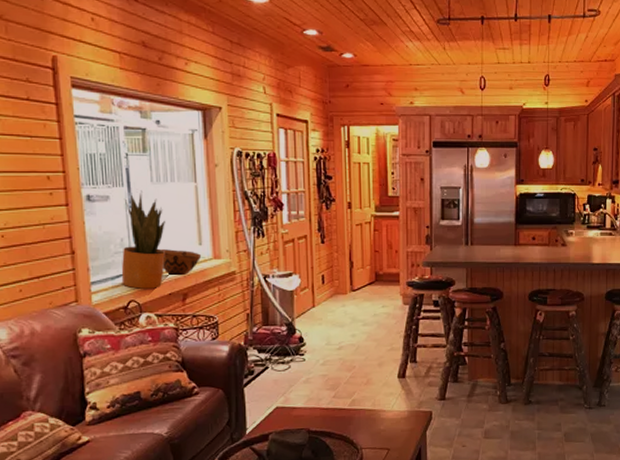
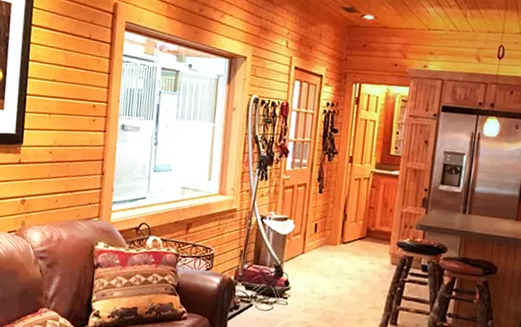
planter: present [121,193,165,290] -> none [137,127,183,216]
woven basket: present [161,249,202,276] -> none [174,180,209,207]

